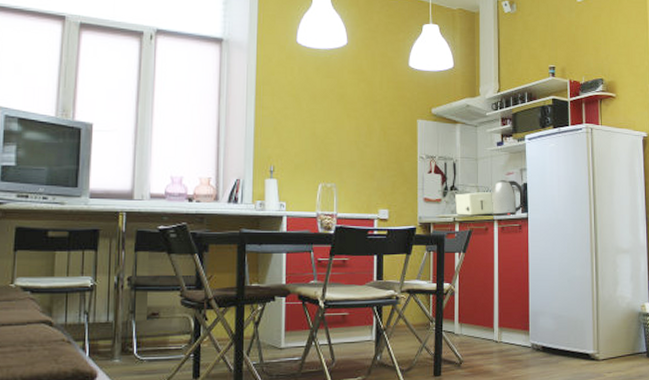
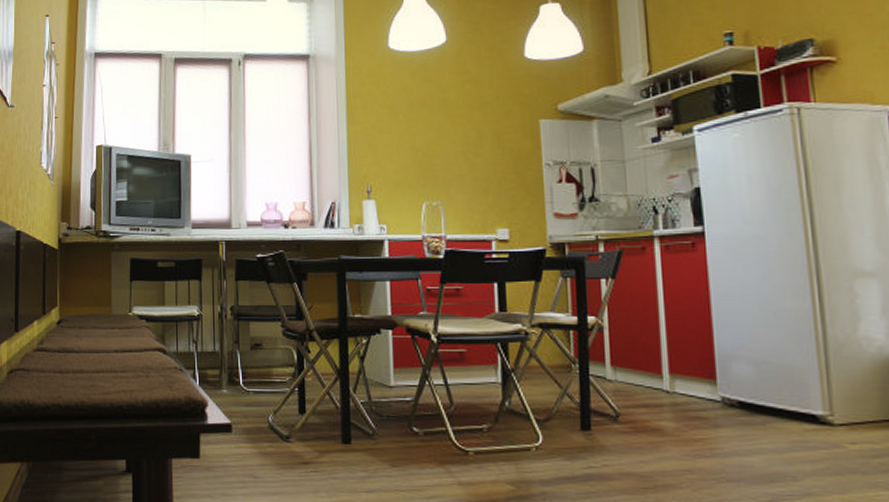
toaster: present [455,191,494,218] -> none [596,200,654,235]
kettle: present [491,179,524,217] -> none [646,184,697,233]

